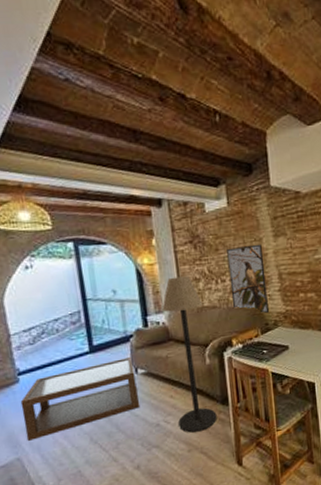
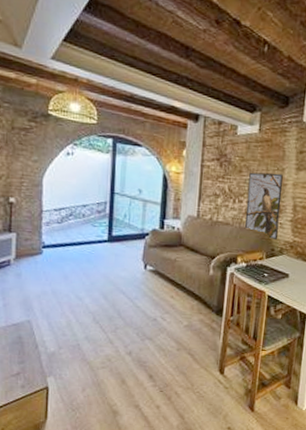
coffee table: present [20,356,139,441] -> none [39,252,144,308]
floor lamp: present [162,275,217,433] -> none [173,188,218,335]

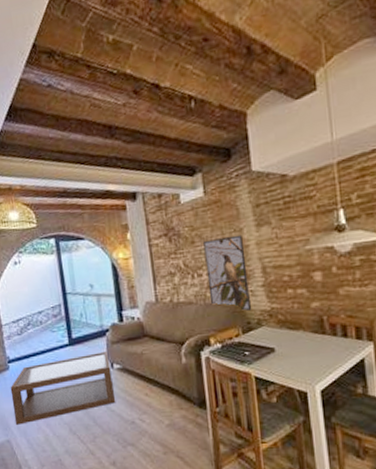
coffee table: none [39,252,144,308] -> present [10,350,115,425]

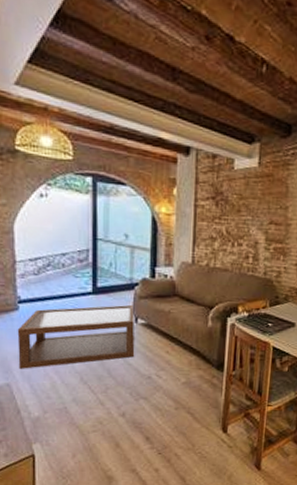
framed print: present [203,234,251,311] -> none [246,211,287,286]

